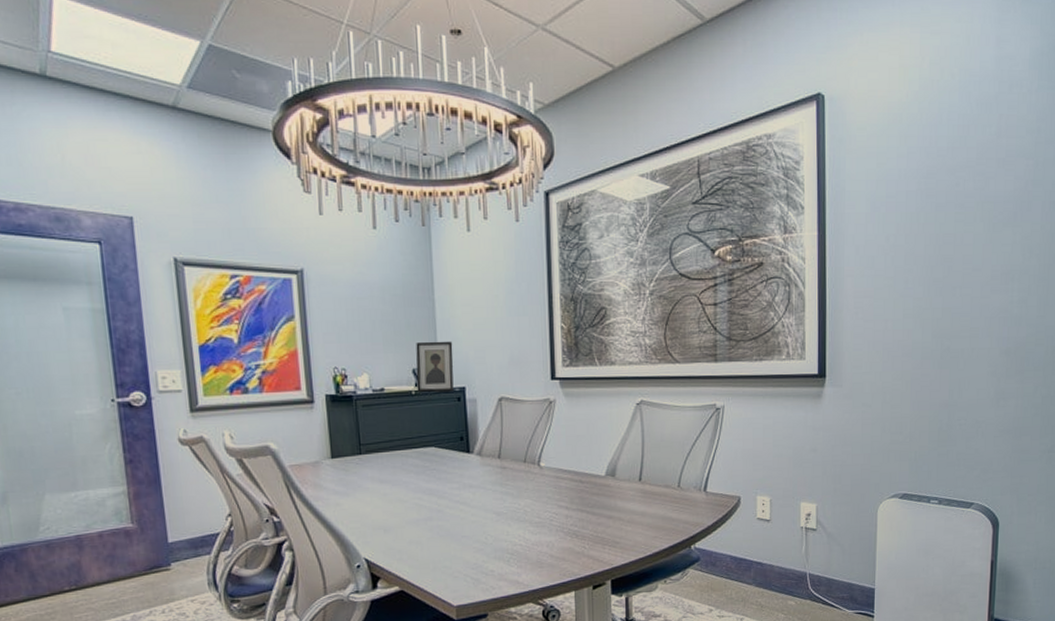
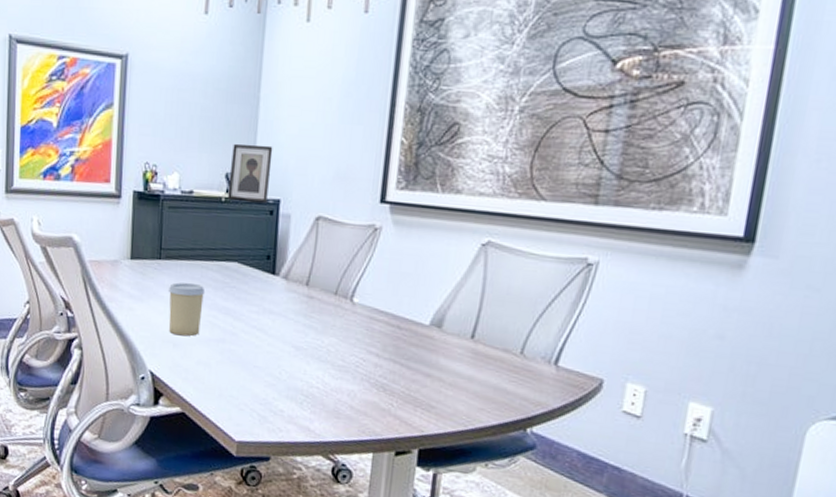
cup: none [373,472,408,521] -> present [169,282,206,336]

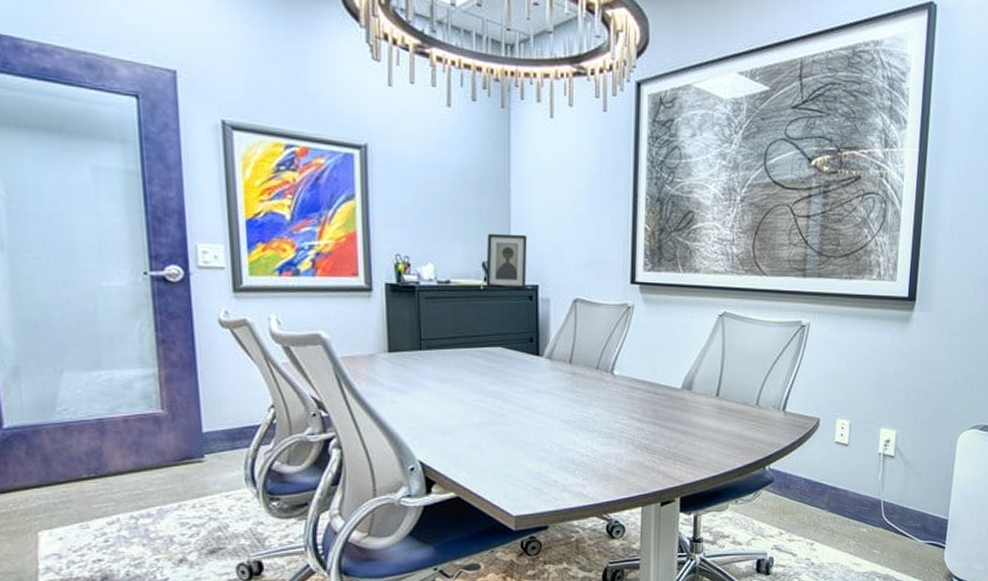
cup: present [169,282,206,336] -> none [433,371,471,423]

